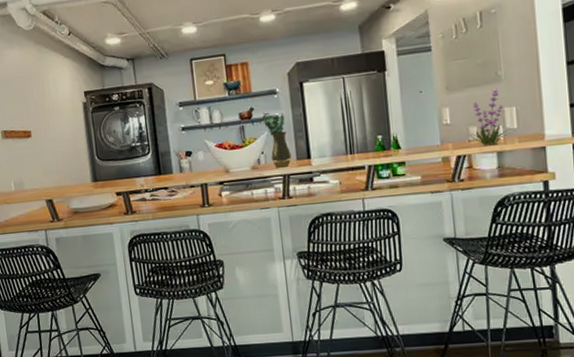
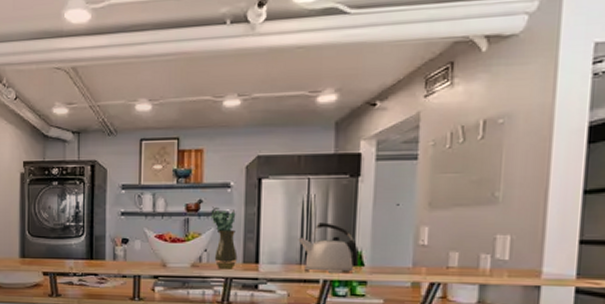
kettle: none [341,114,396,160] -> present [298,222,359,273]
plant: present [469,89,507,146] -> none [449,212,496,276]

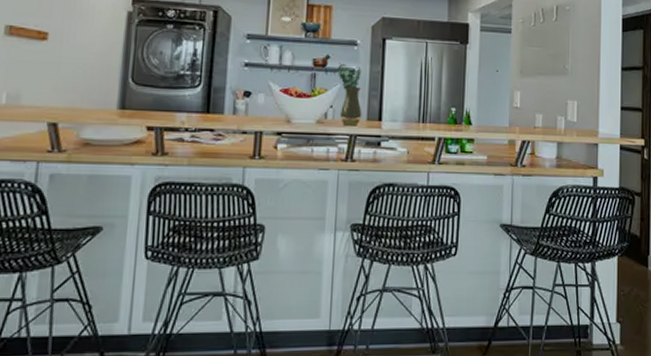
kettle: present [298,222,359,273] -> none [417,83,467,132]

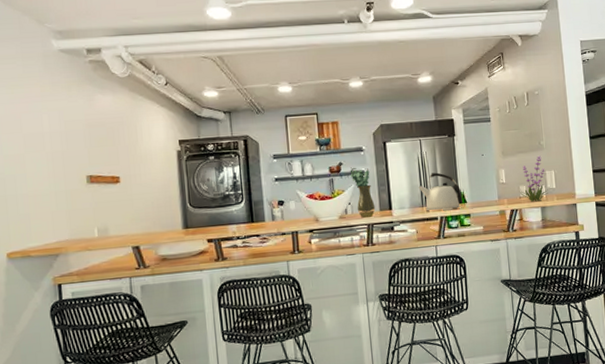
kettle: none [417,83,467,132] -> present [418,172,463,211]
plant: none [535,81,568,135] -> present [520,155,548,202]

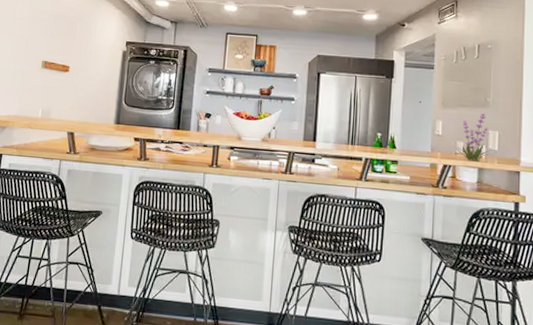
vase: present [350,167,376,218] -> none [279,92,300,146]
kettle: present [418,172,463,211] -> none [346,111,392,154]

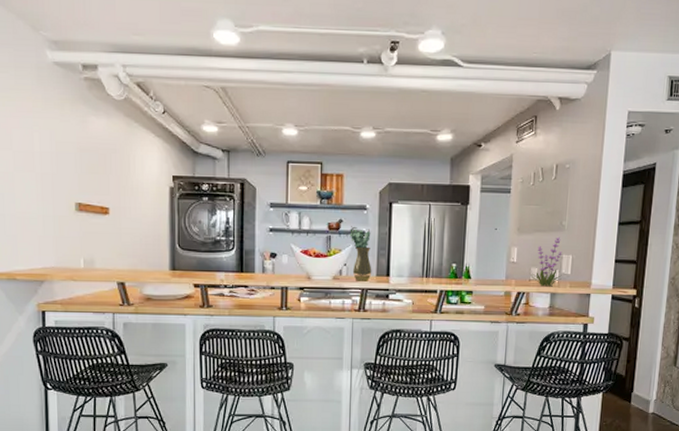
vase: none [279,92,300,146] -> present [349,226,372,283]

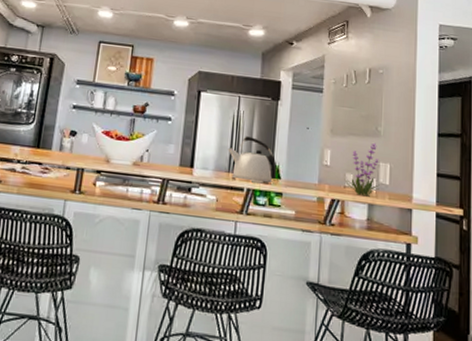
vase: present [349,226,372,283] -> none [154,111,177,172]
kettle: none [421,242,467,285] -> present [228,136,277,185]

